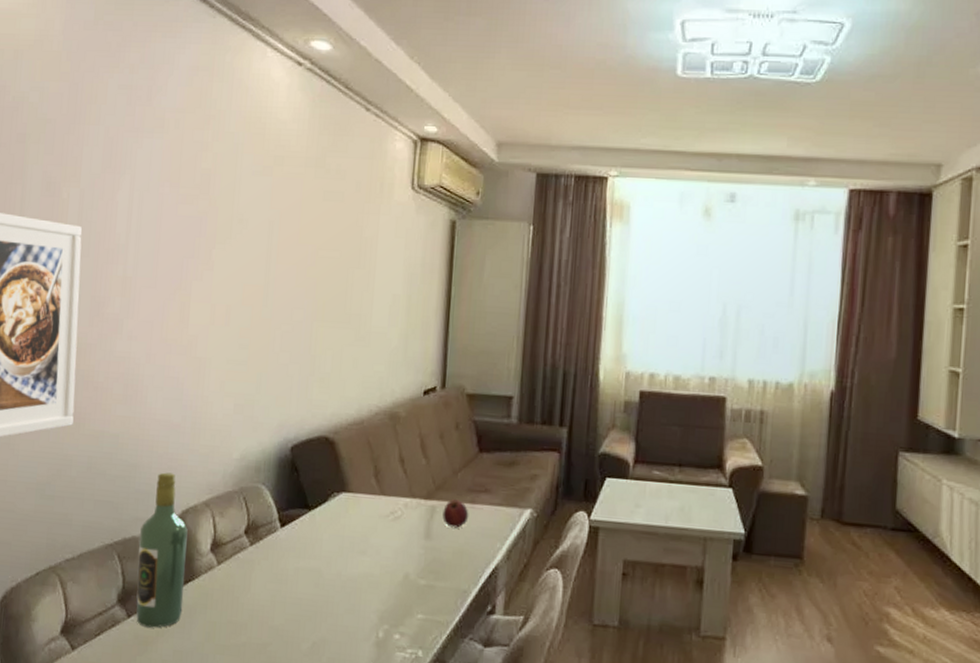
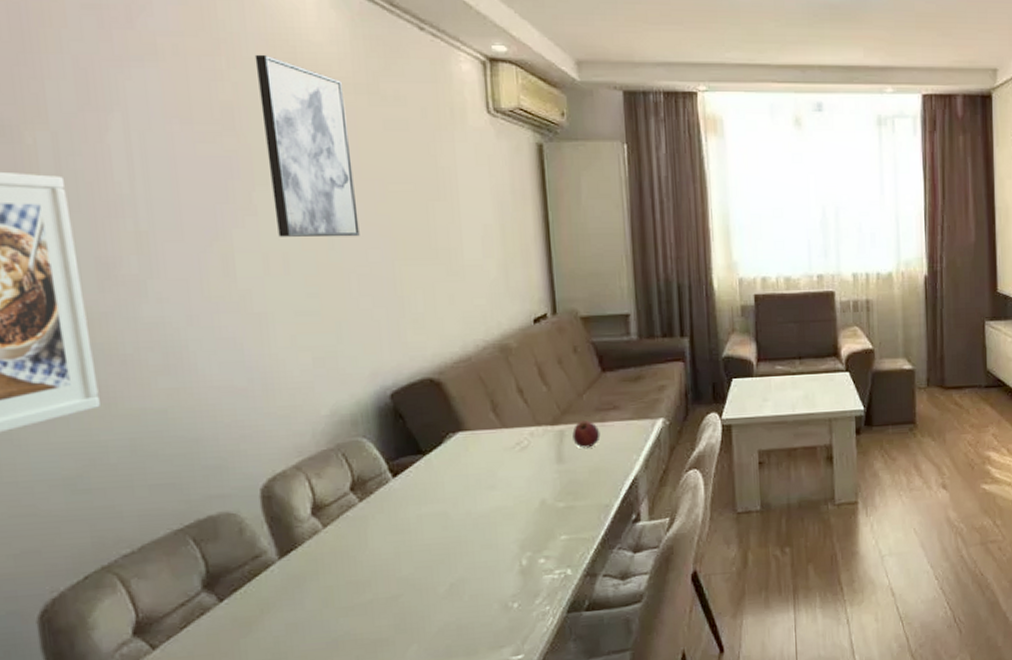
wine bottle: present [136,472,188,628] -> none [216,441,289,608]
wall art: none [226,129,297,296] -> present [254,54,360,238]

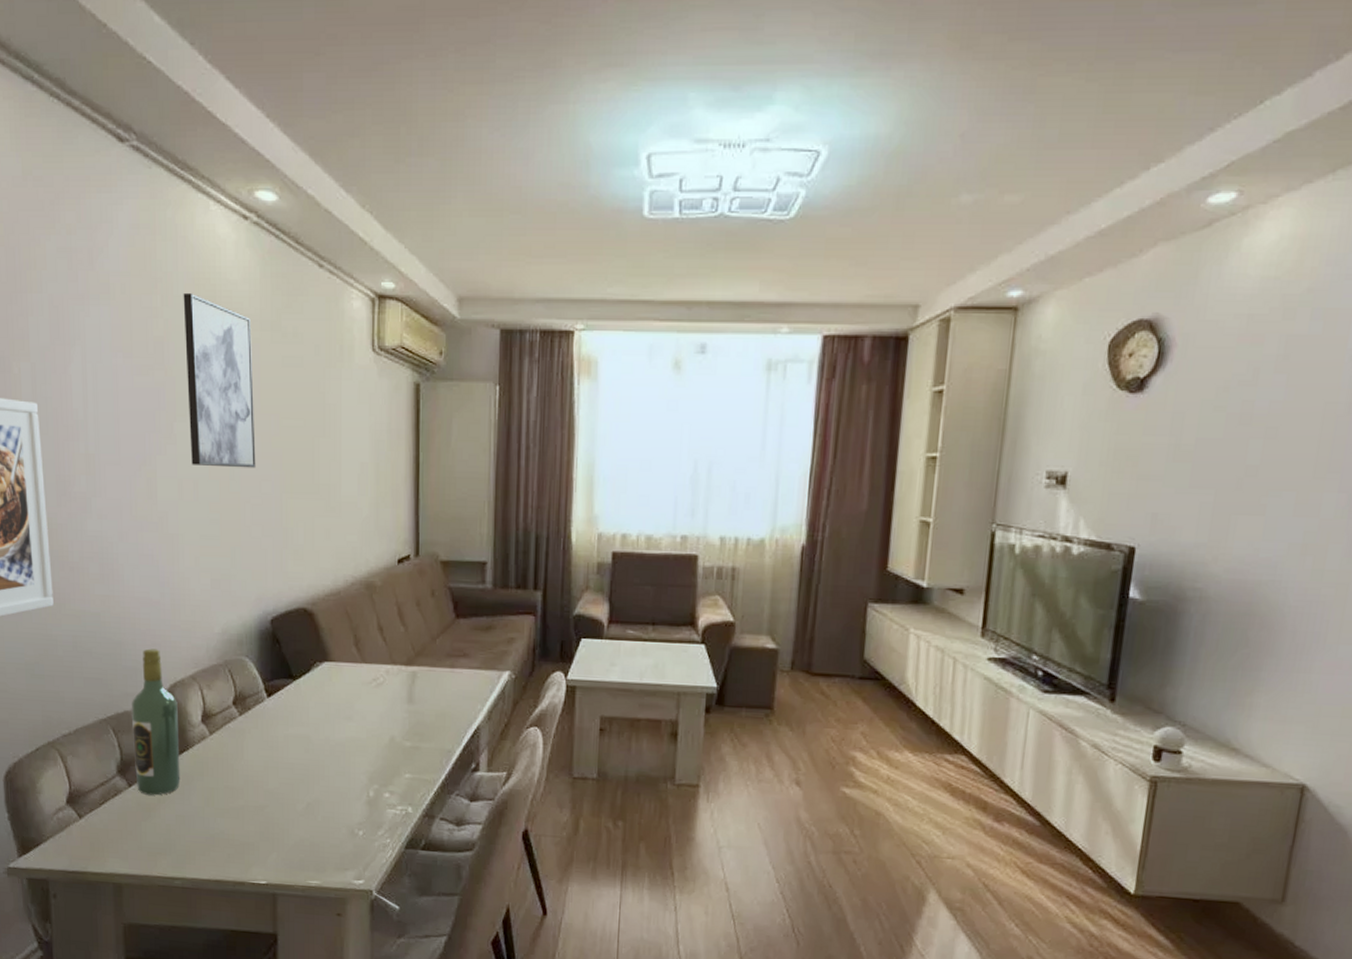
wine bottle: none [216,441,289,608] -> present [131,648,181,796]
apple: present [572,421,601,448] -> none [424,665,449,692]

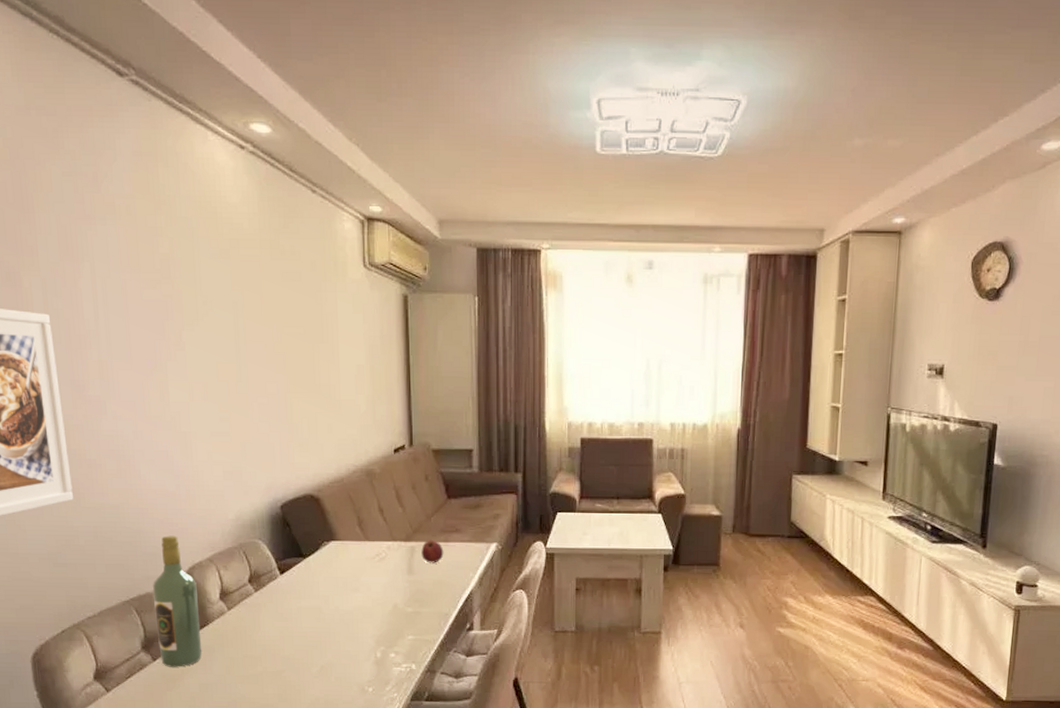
wall art: present [183,292,256,469] -> none [186,214,261,372]
apple: none [424,665,449,692] -> present [421,540,444,563]

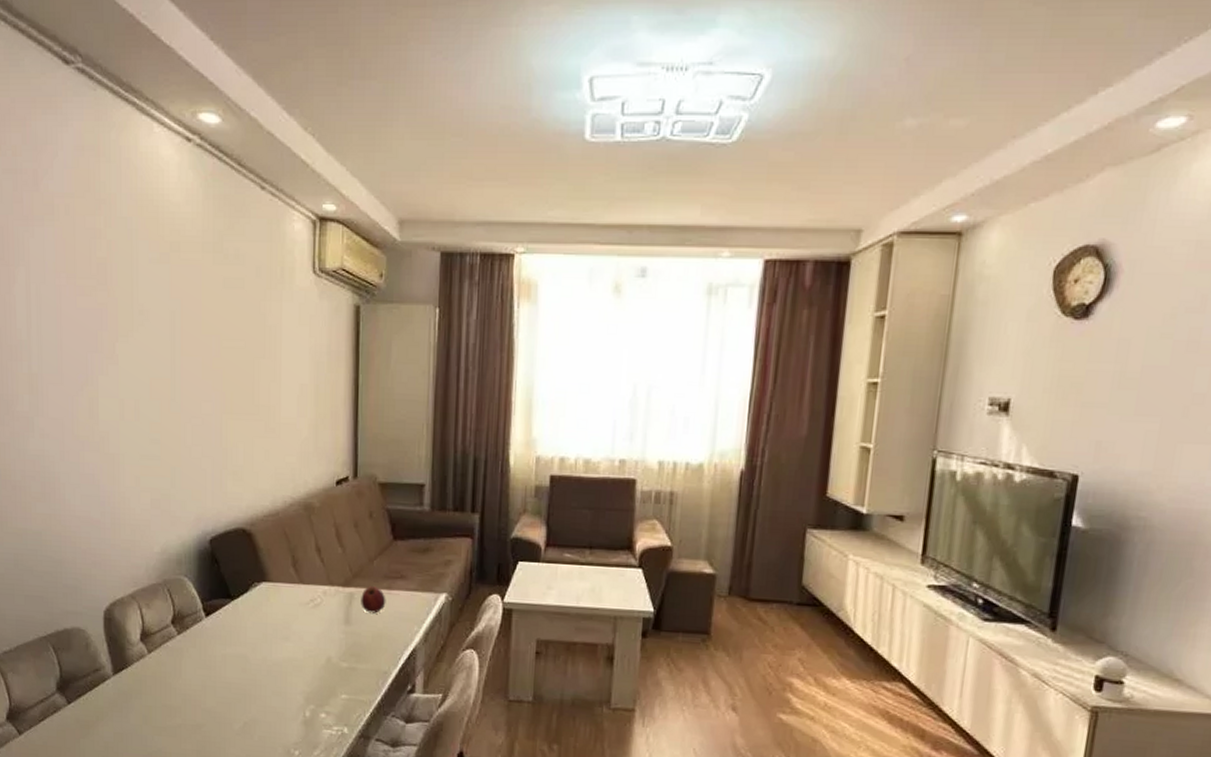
wine bottle: present [152,535,202,667] -> none [71,567,119,713]

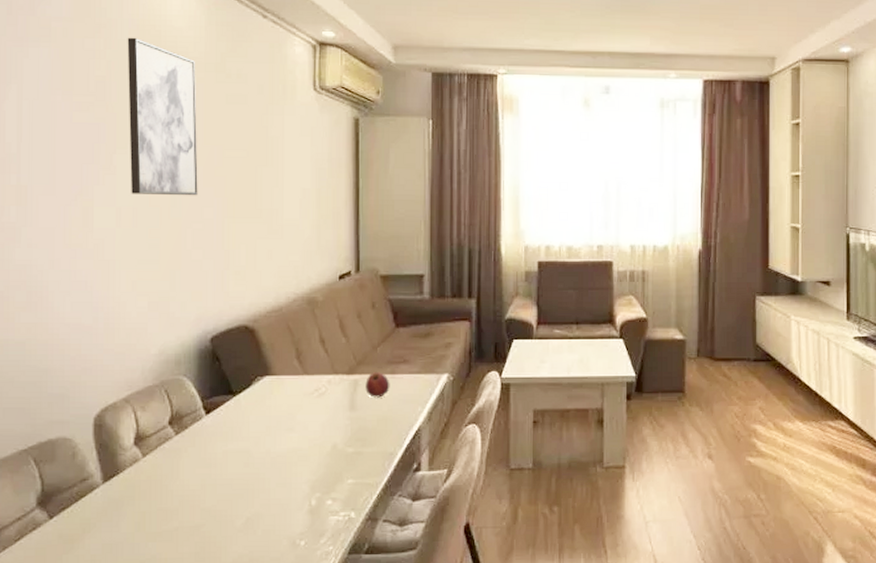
wall art: none [126,214,196,389] -> present [127,37,198,196]

